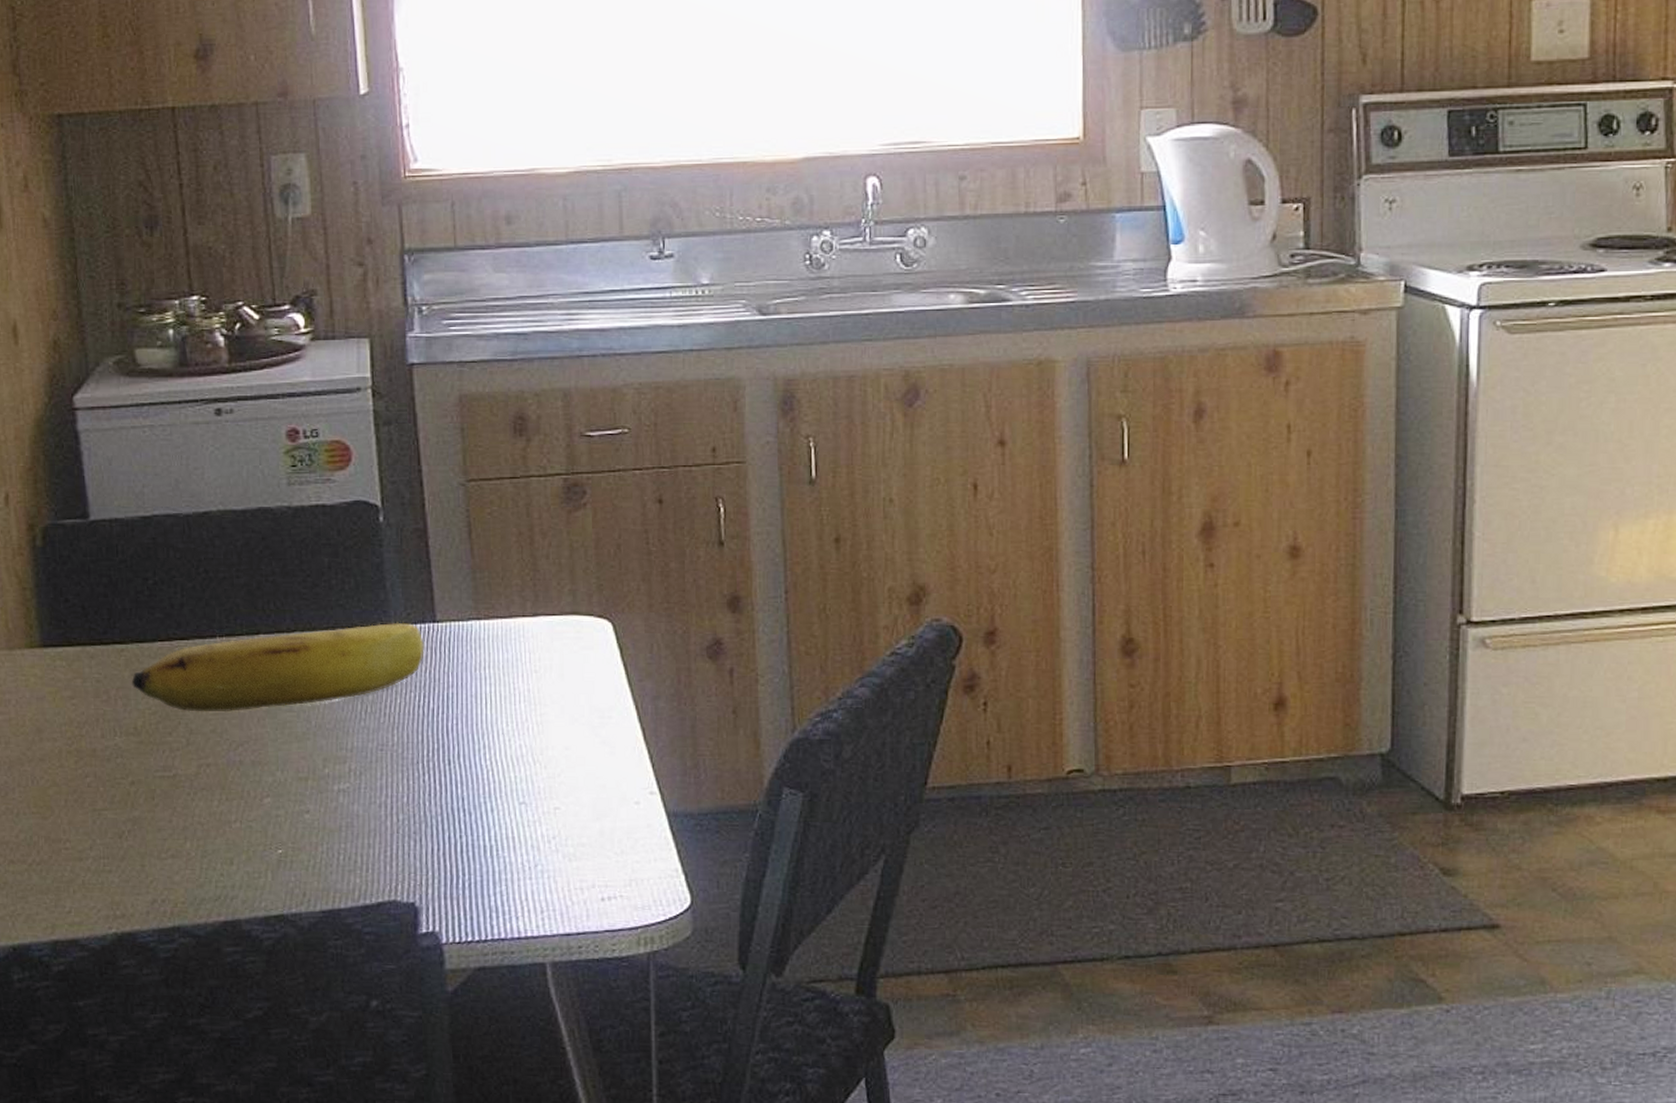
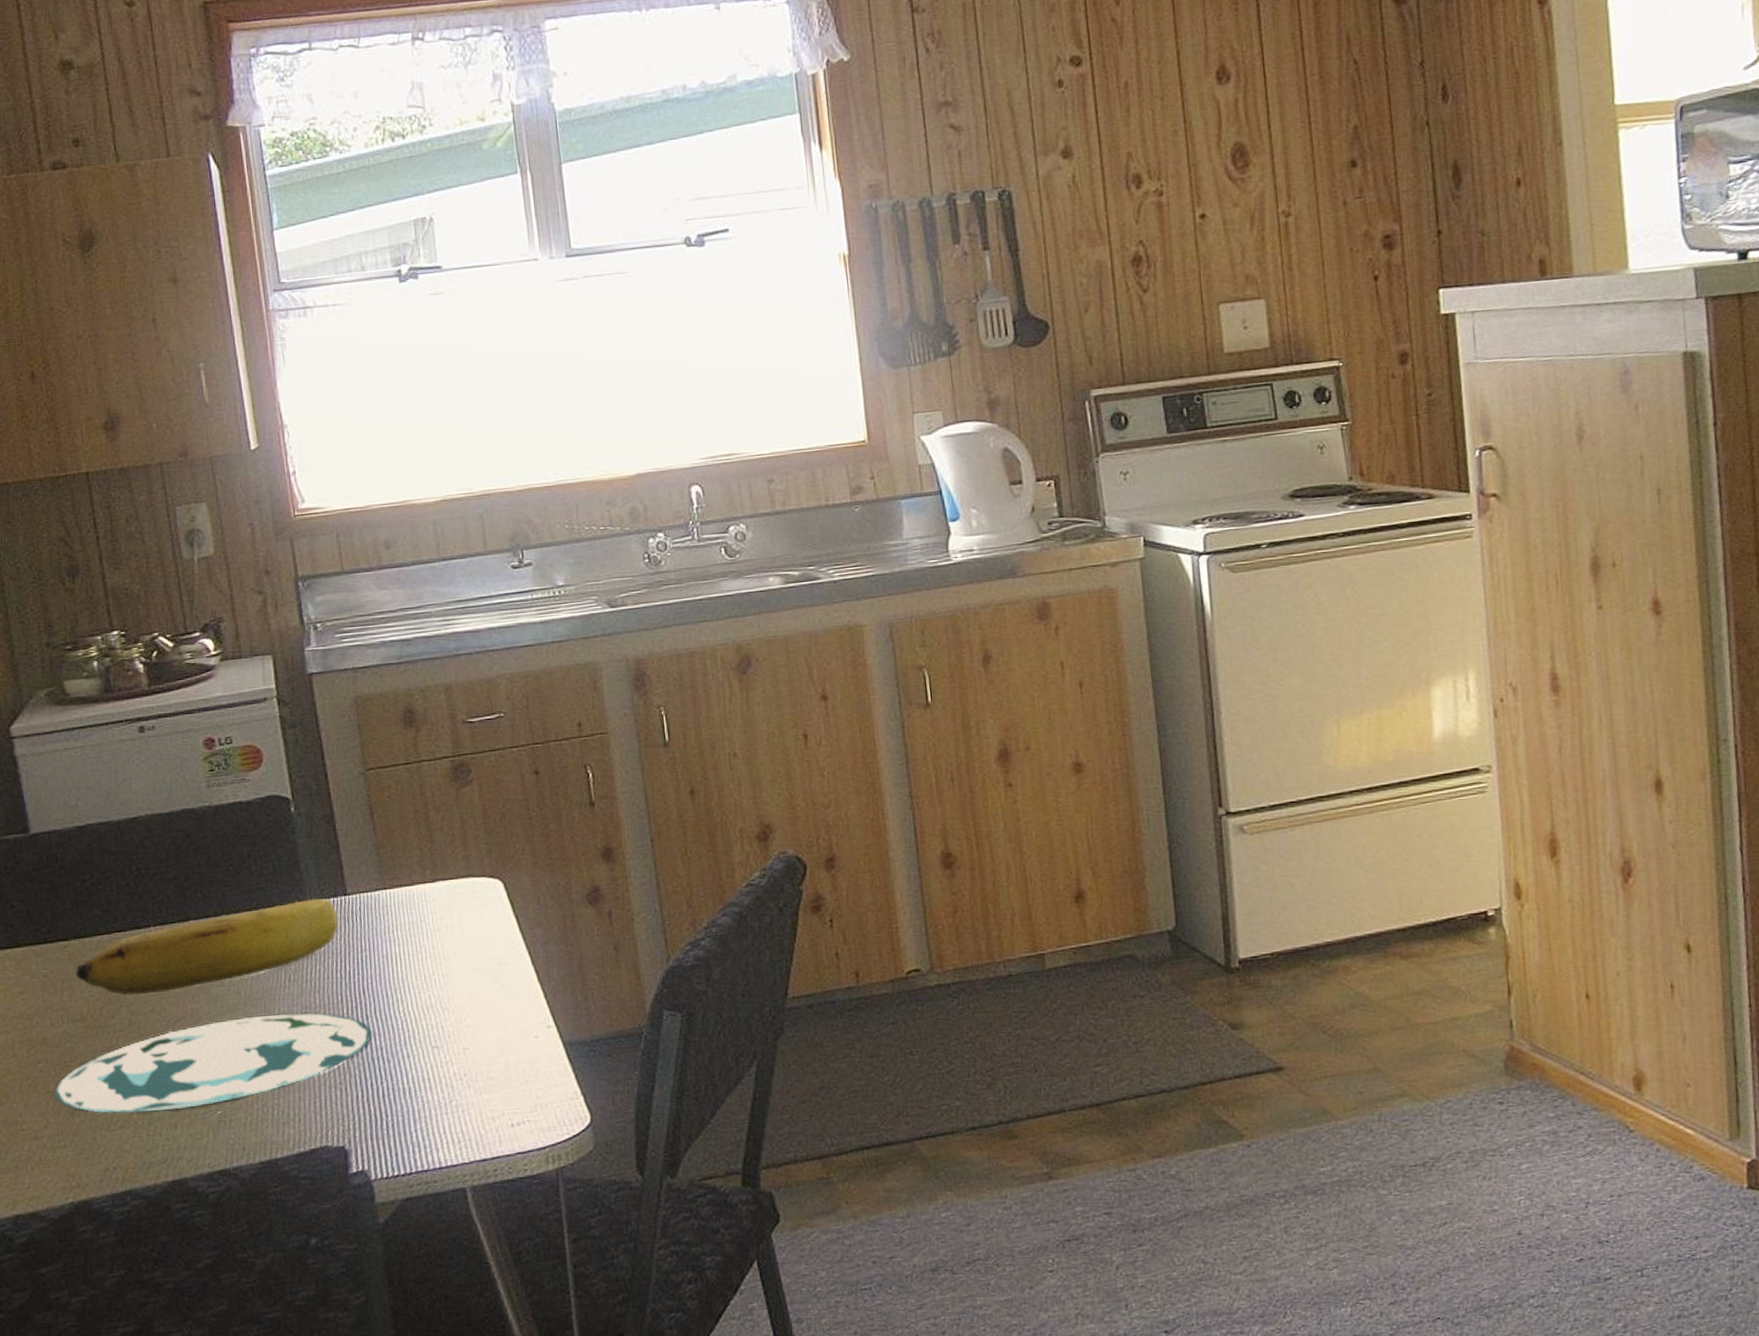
plate: none [102,748,453,844] -> present [54,1012,372,1114]

